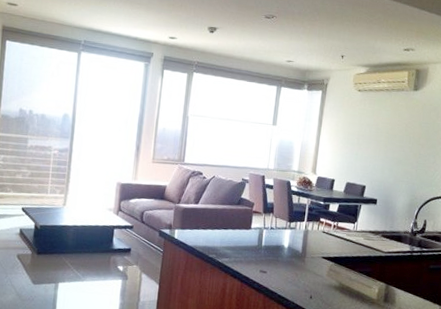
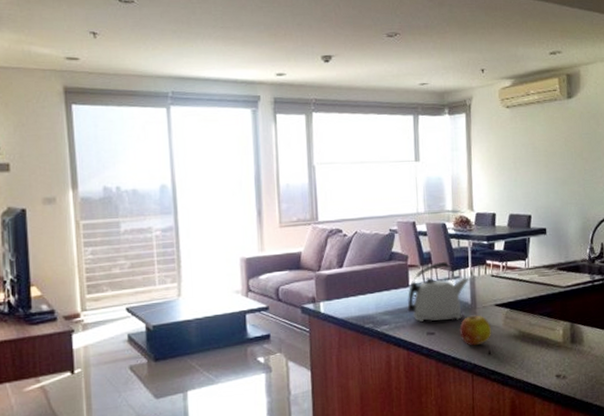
kettle: none [246,213,303,264] -> present [407,261,470,322]
fruit: none [288,262,316,289] -> present [459,315,492,346]

